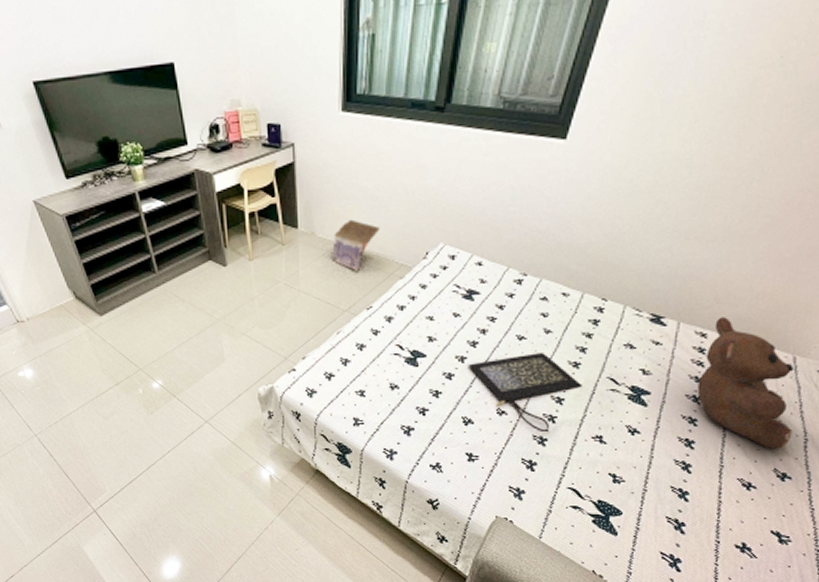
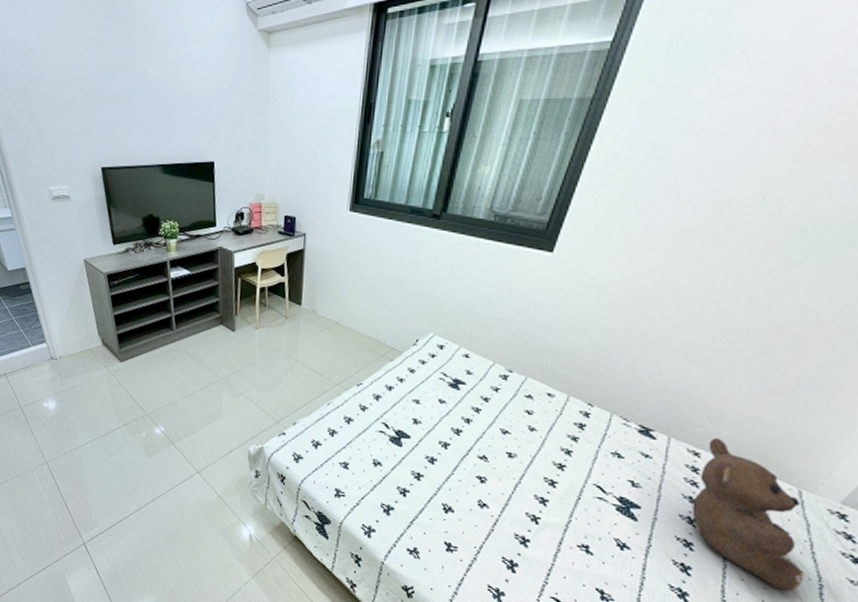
cardboard box: present [332,219,381,271] -> none [329,303,376,349]
clutch bag: present [468,352,582,433] -> none [451,448,567,533]

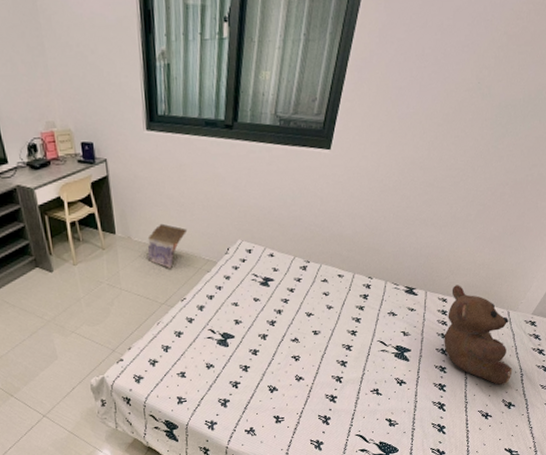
cardboard box: none [329,303,376,349] -> present [147,223,188,268]

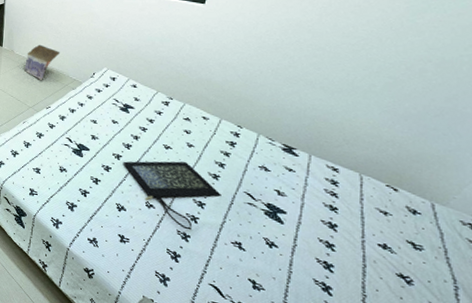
clutch bag: none [269,324,360,392] -> present [122,161,221,230]
teddy bear: present [444,285,513,385] -> none [332,156,440,293]

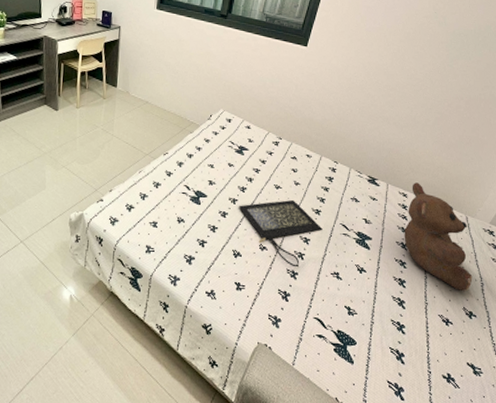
cardboard box: present [24,44,61,80] -> none [141,85,178,124]
teddy bear: none [332,156,440,293] -> present [404,182,473,292]

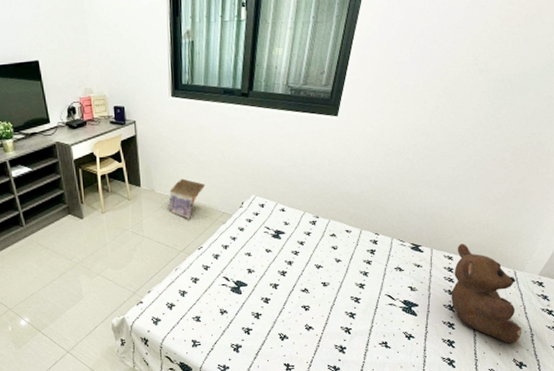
cardboard box: none [141,85,178,124] -> present [168,178,206,219]
clutch bag: present [238,199,323,268] -> none [280,277,368,342]

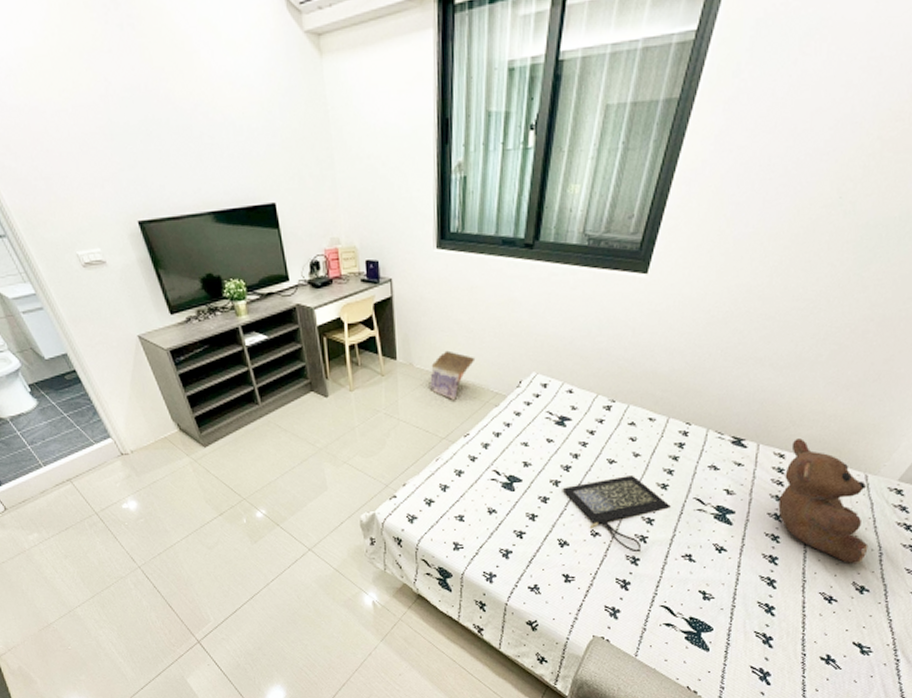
clutch bag: none [280,277,368,342] -> present [562,474,671,553]

